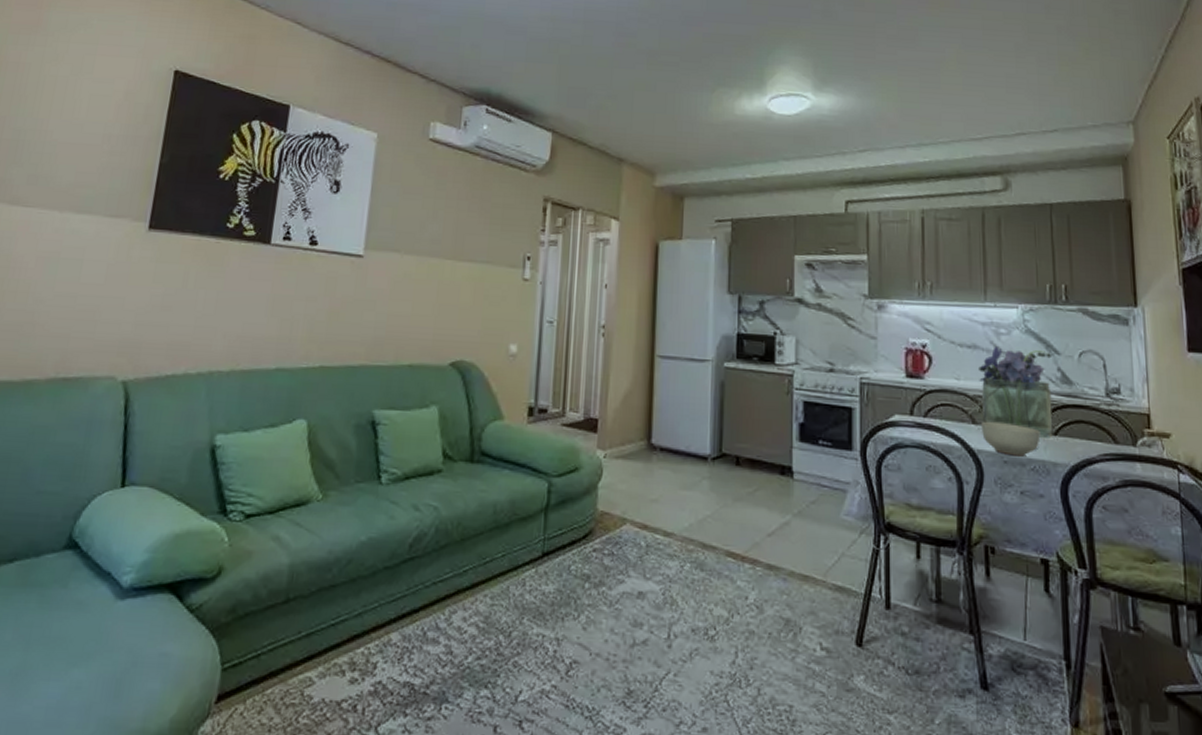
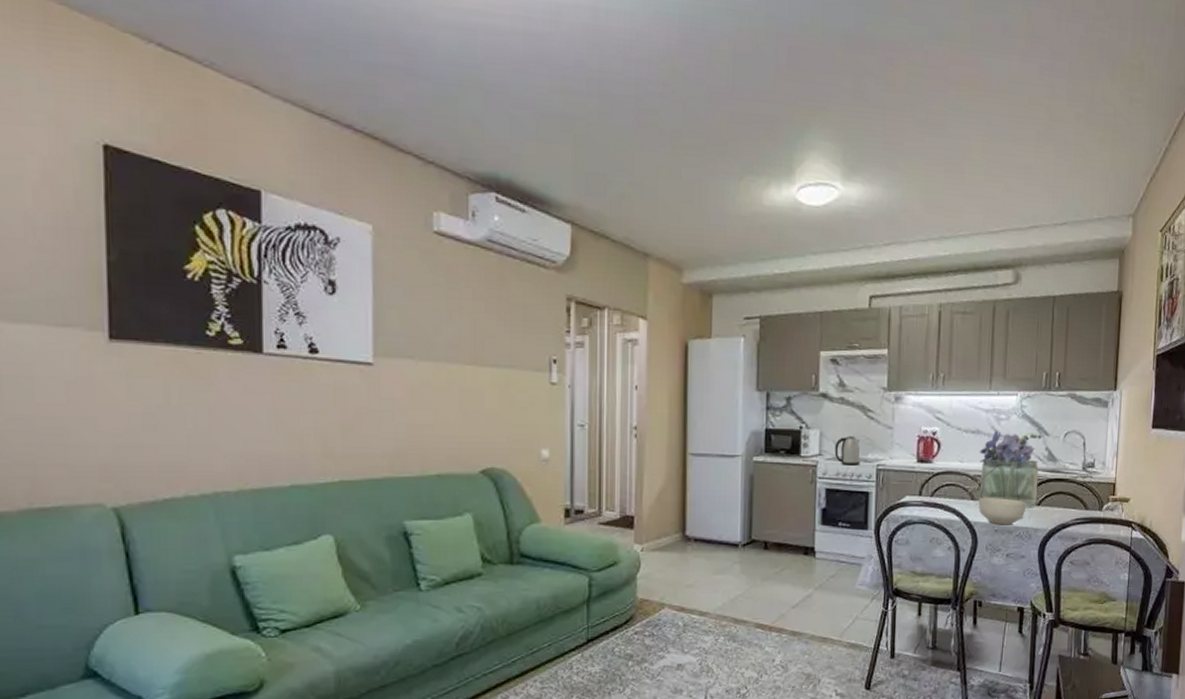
kettle: none [812,344,841,378] -> present [834,435,861,466]

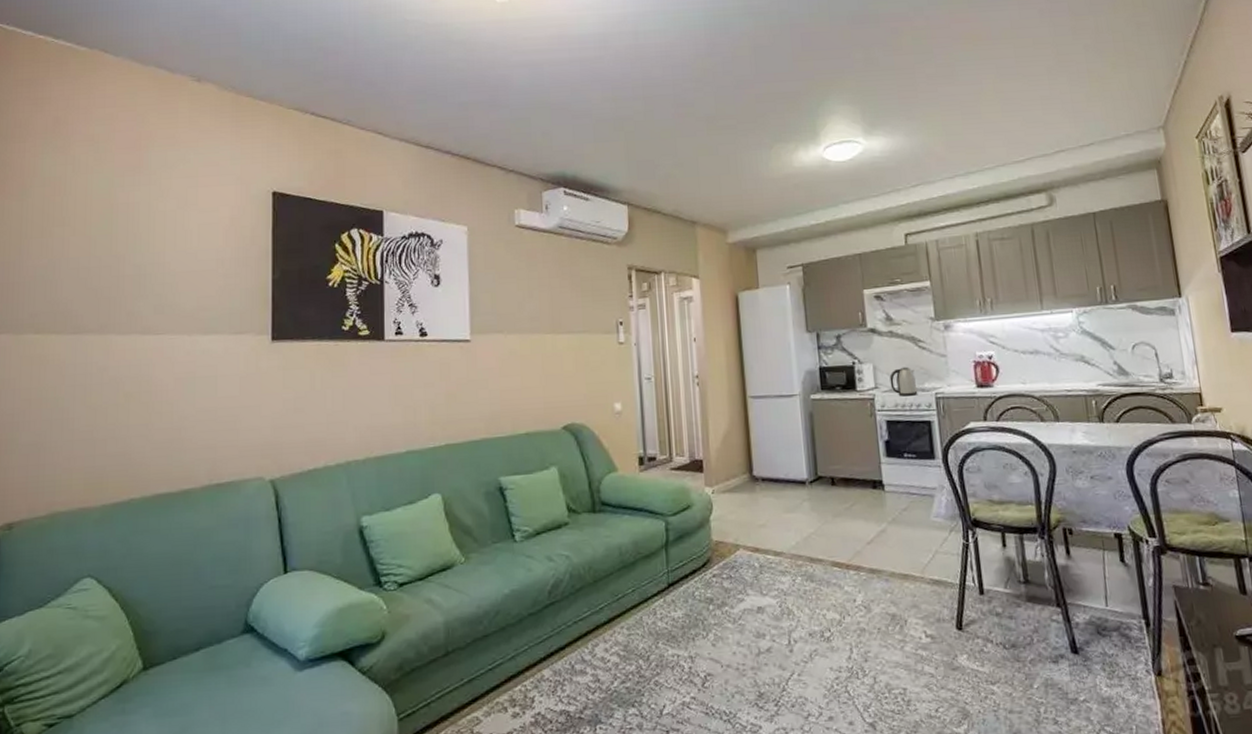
flower bouquet: present [967,431,1043,510] -> none [1035,348,1115,428]
bowl: present [978,497,1027,525] -> none [1048,416,1104,446]

